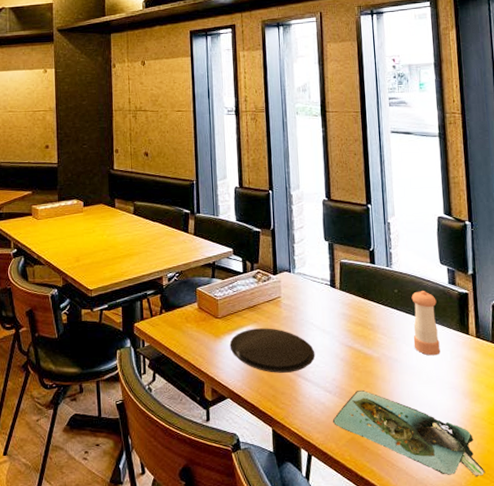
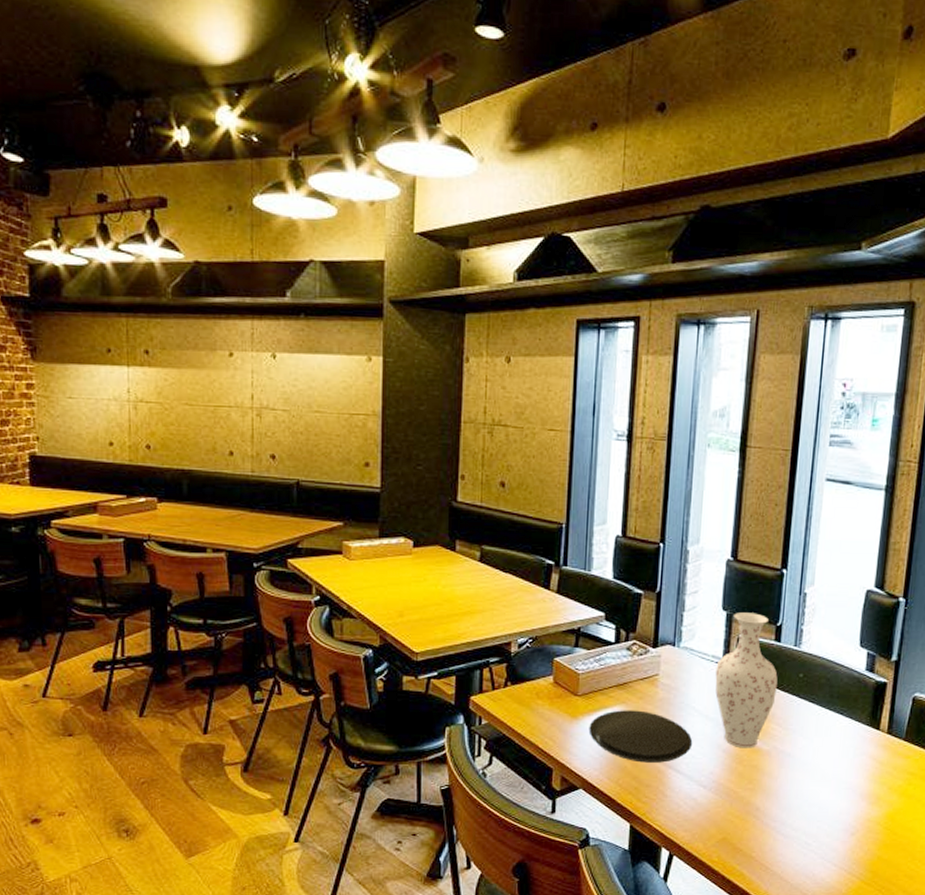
vase: none [326,241,378,357] -> present [715,612,778,749]
platter: present [332,390,486,476] -> none [703,787,871,884]
pepper shaker: present [411,291,440,356] -> none [812,677,848,752]

